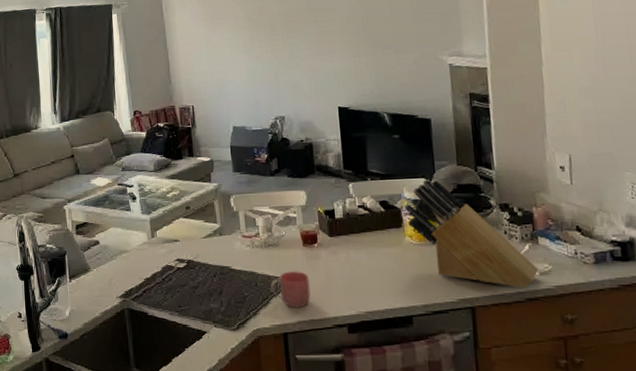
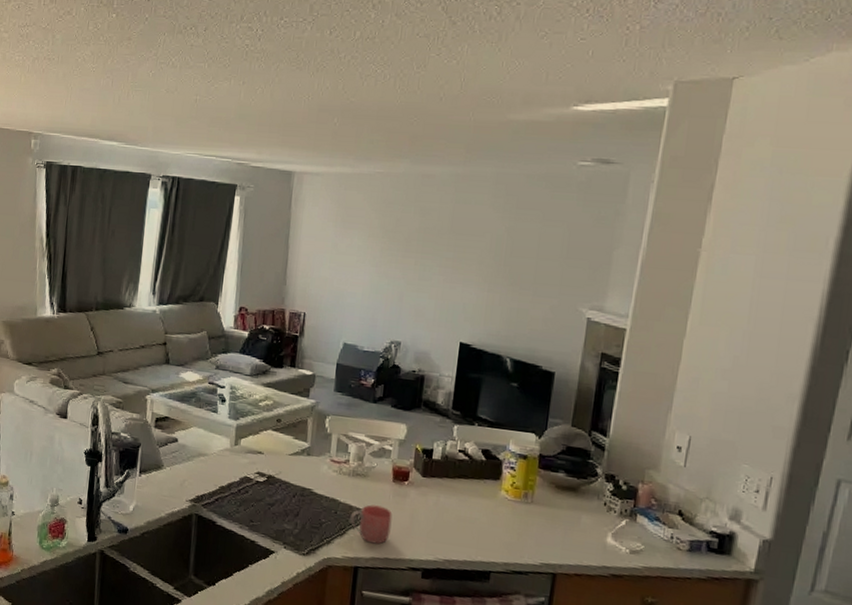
knife block: present [404,179,539,289] -> none [506,435,630,564]

